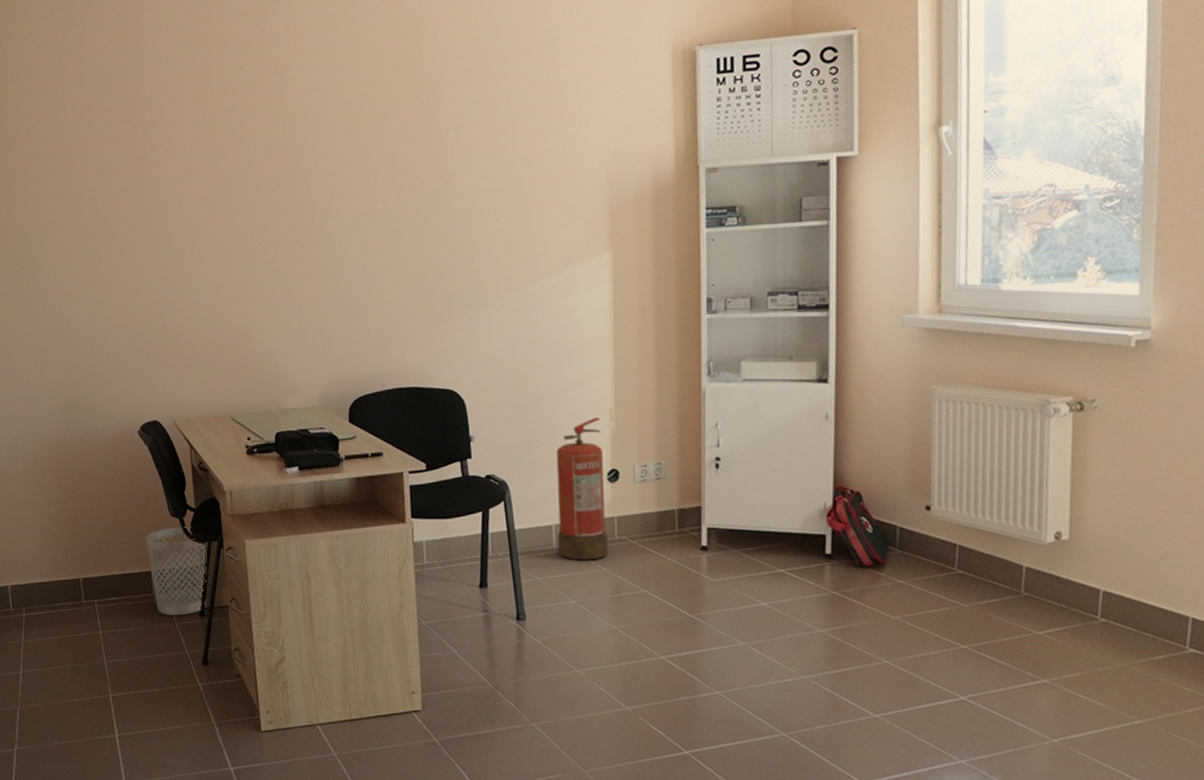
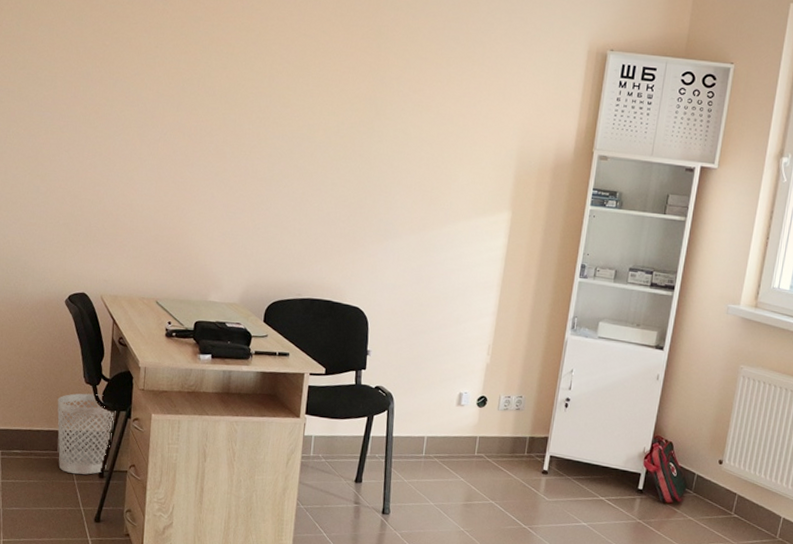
fire extinguisher: present [556,416,609,561] -> none [426,349,479,471]

